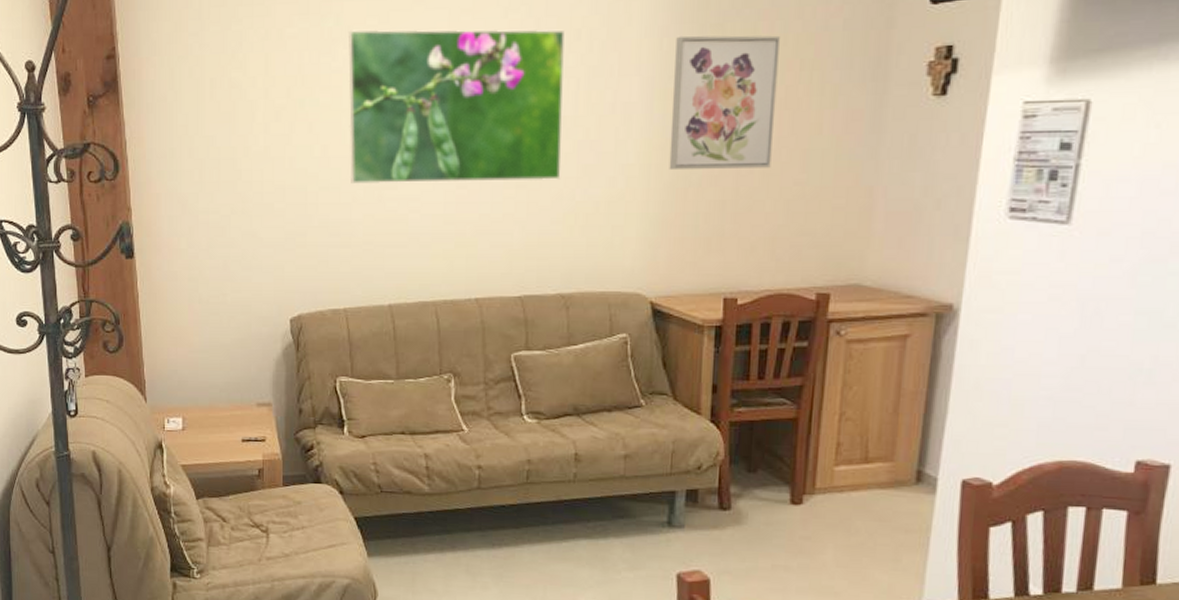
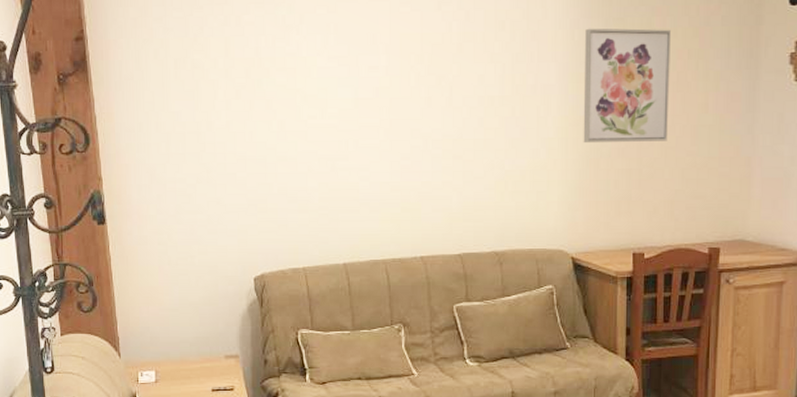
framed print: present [348,29,565,185] -> none [301,17,492,156]

